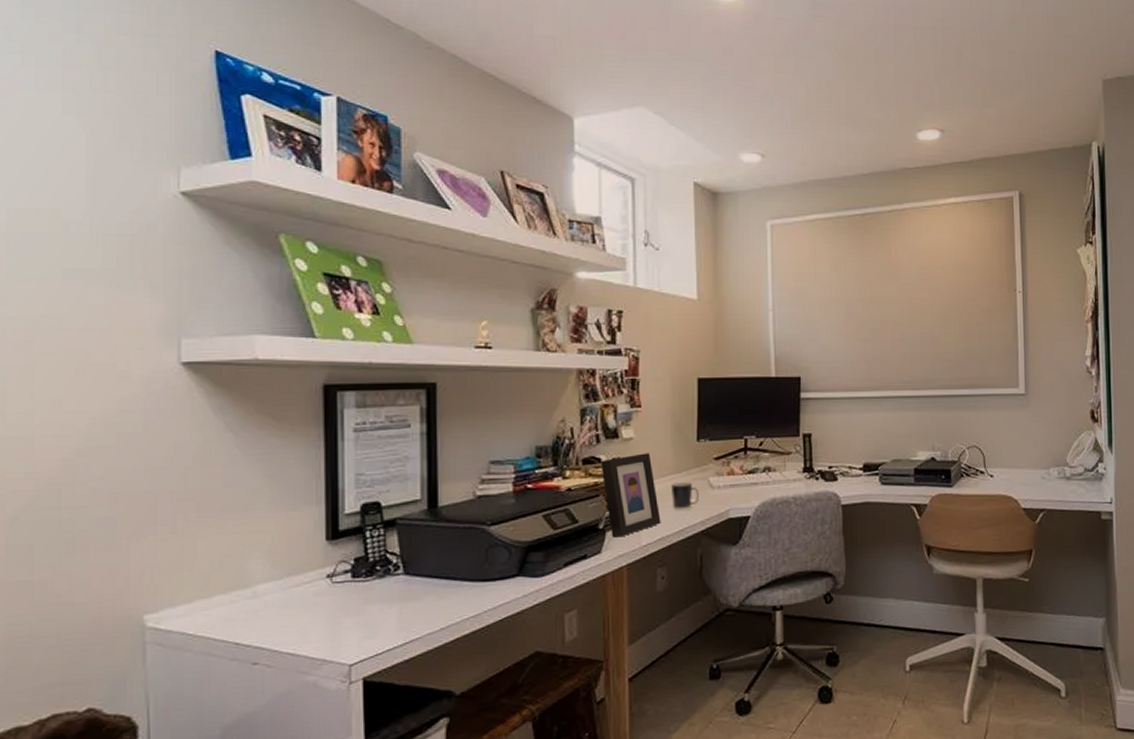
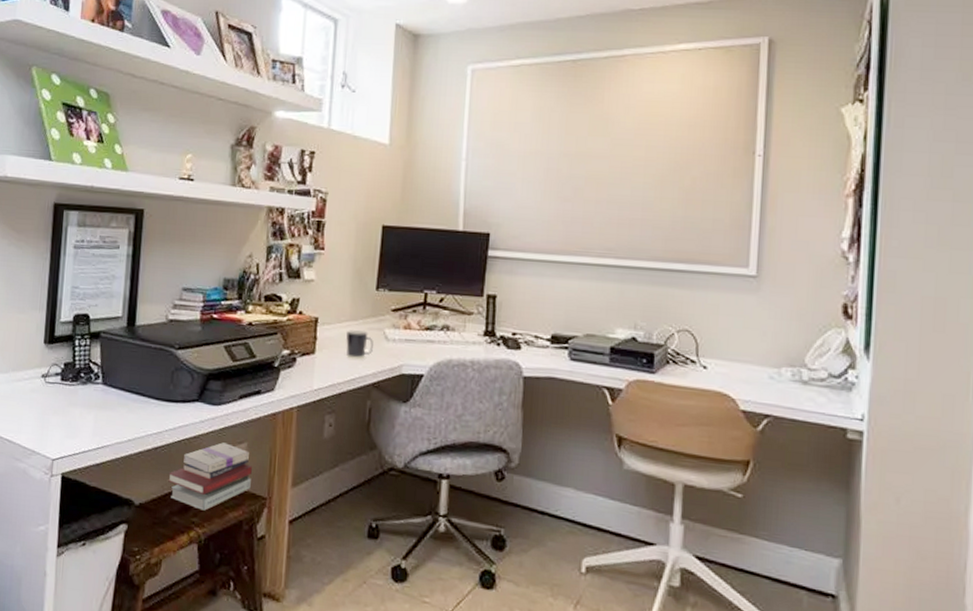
books: none [492,613,585,687] -> present [168,442,252,511]
picture frame: present [601,453,661,538] -> none [281,296,334,378]

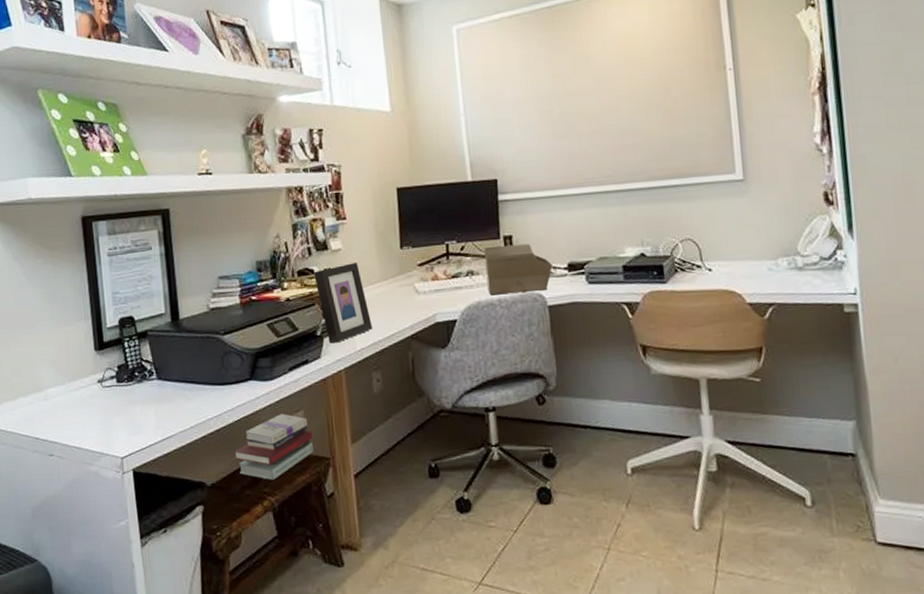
picture frame: none [281,296,334,378] -> present [314,262,373,344]
mug: present [346,330,373,360] -> none [380,289,406,316]
sewing box: none [461,302,536,360] -> present [484,243,554,296]

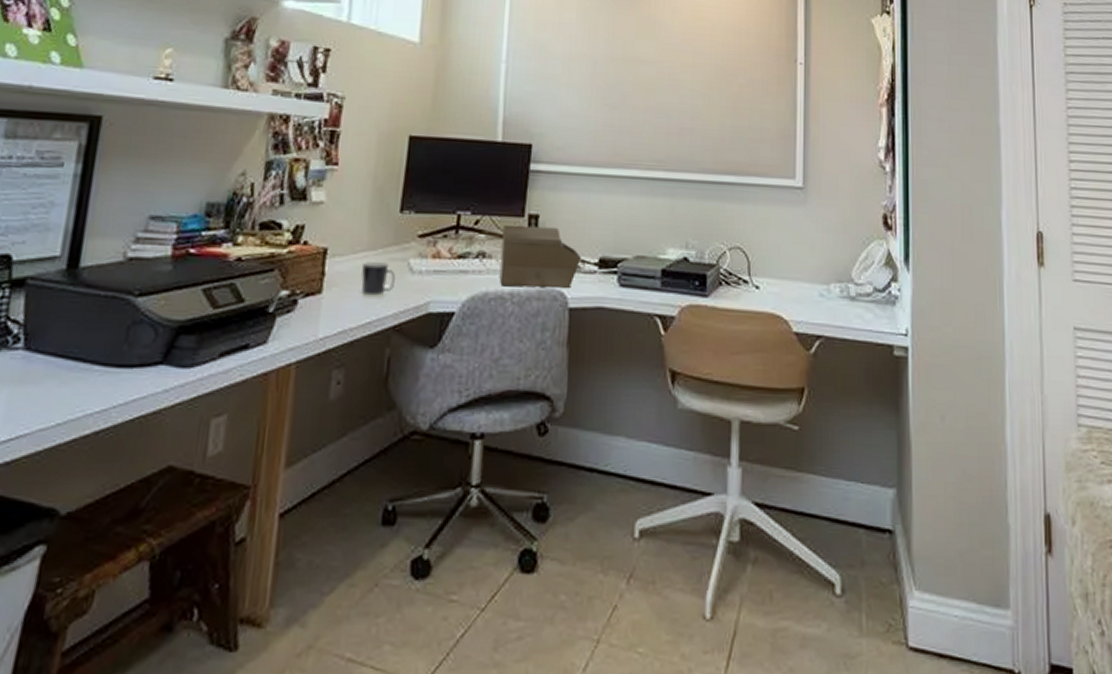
books: present [234,414,313,480] -> none [112,417,232,513]
picture frame: present [314,262,373,344] -> none [280,222,346,326]
mug: none [380,289,406,316] -> present [361,262,395,298]

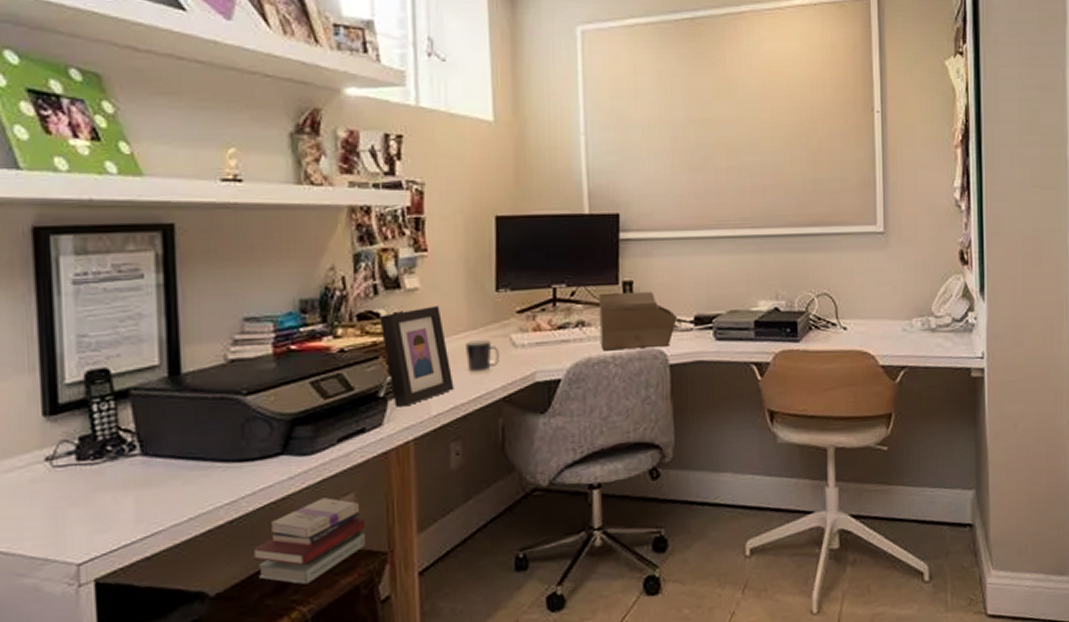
books: none [112,417,232,513] -> present [253,497,365,584]
picture frame: none [280,222,346,326] -> present [379,306,454,407]

